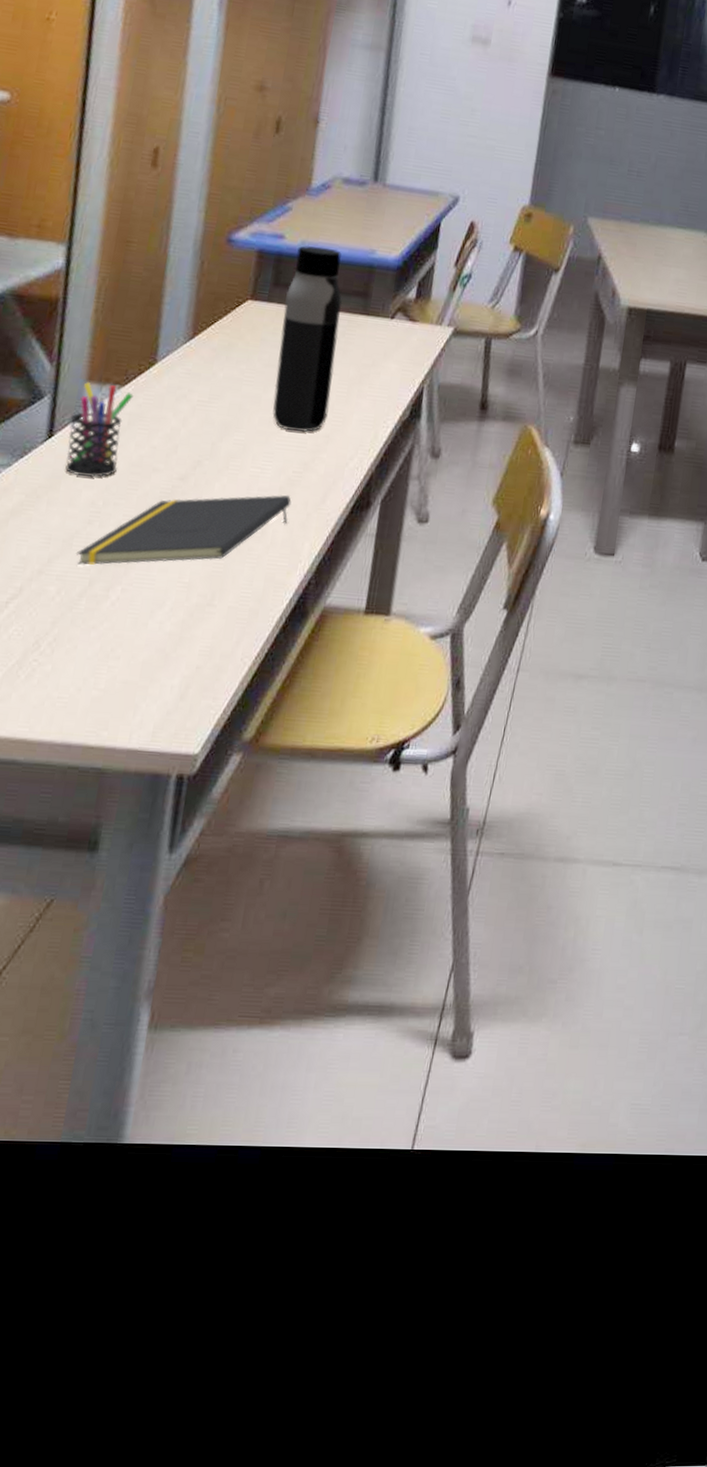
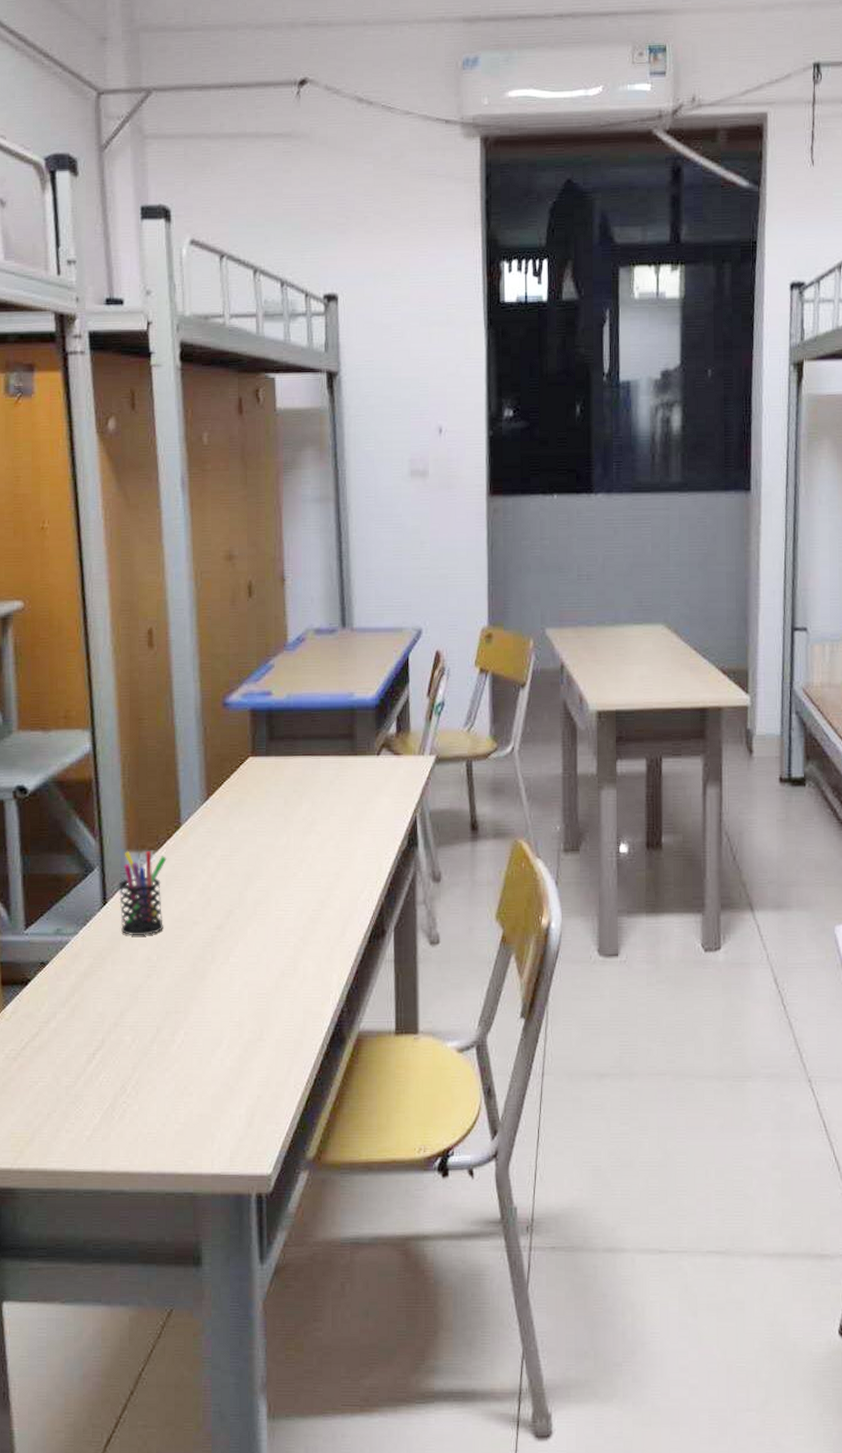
notepad: present [75,494,292,566] -> none [142,932,315,1015]
water bottle: present [272,245,343,433] -> none [281,697,335,873]

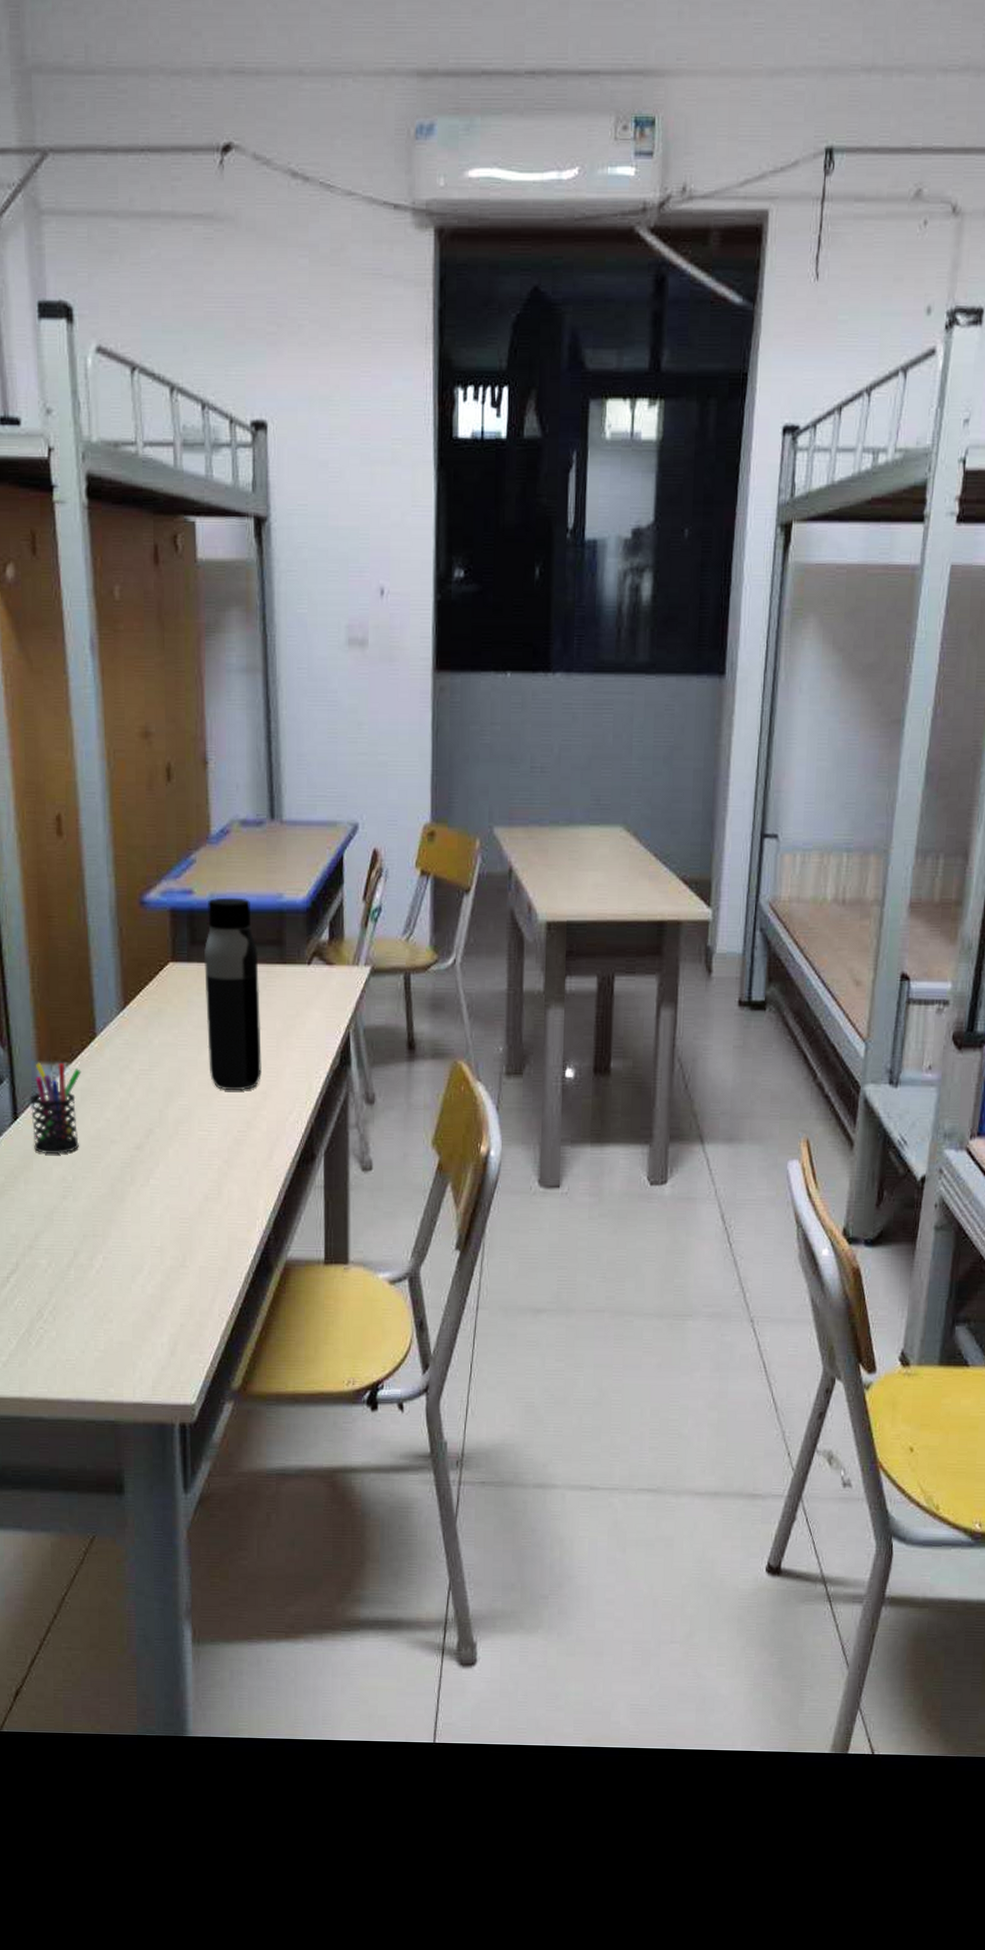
water bottle: none [281,697,335,873] -> present [203,897,261,1091]

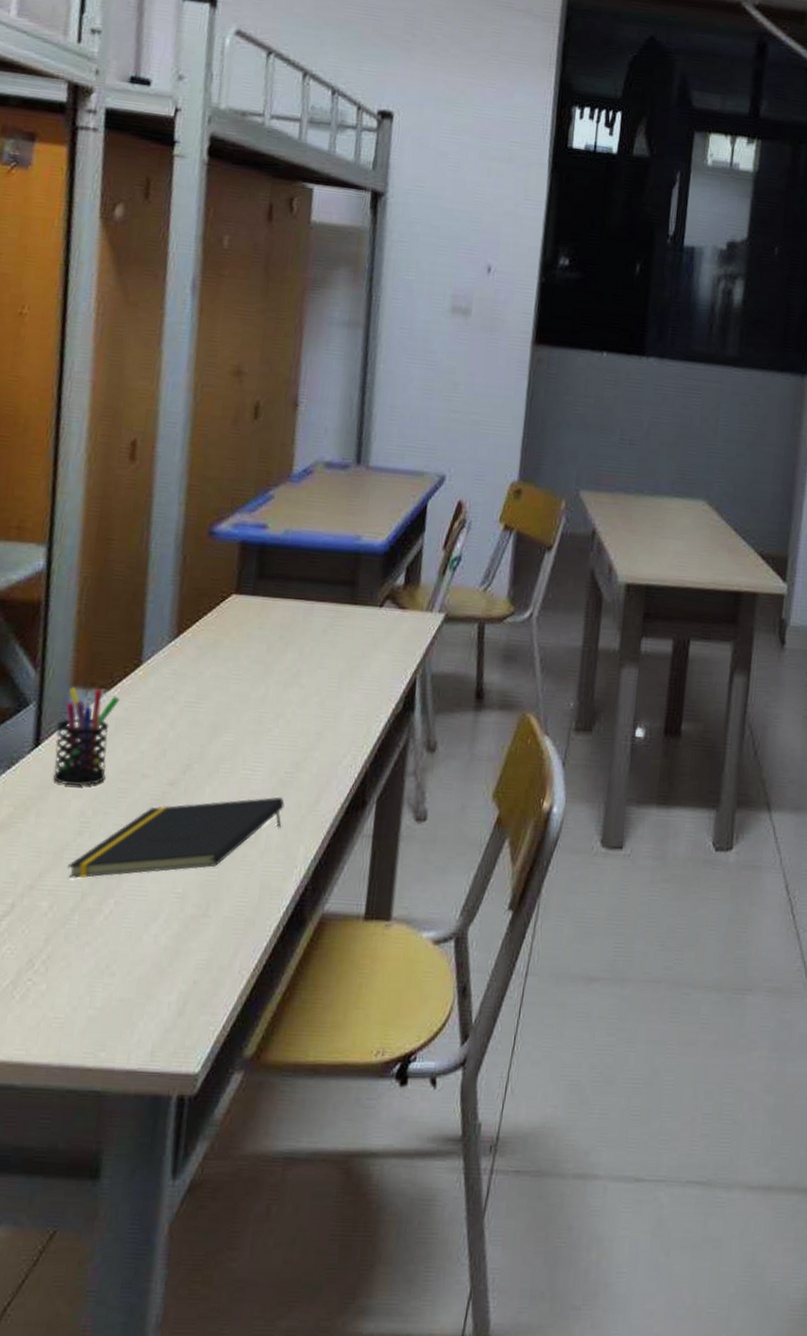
notepad: none [57,1154,241,1238] -> present [66,797,285,879]
water bottle: present [203,897,261,1091] -> none [262,534,329,731]

